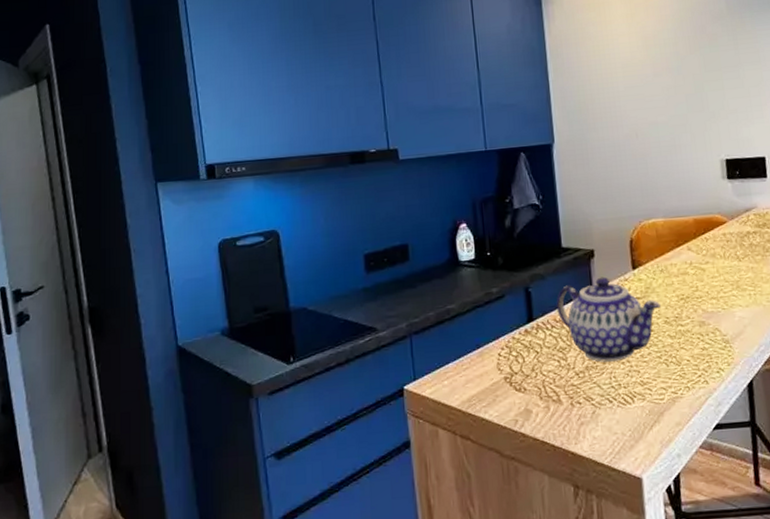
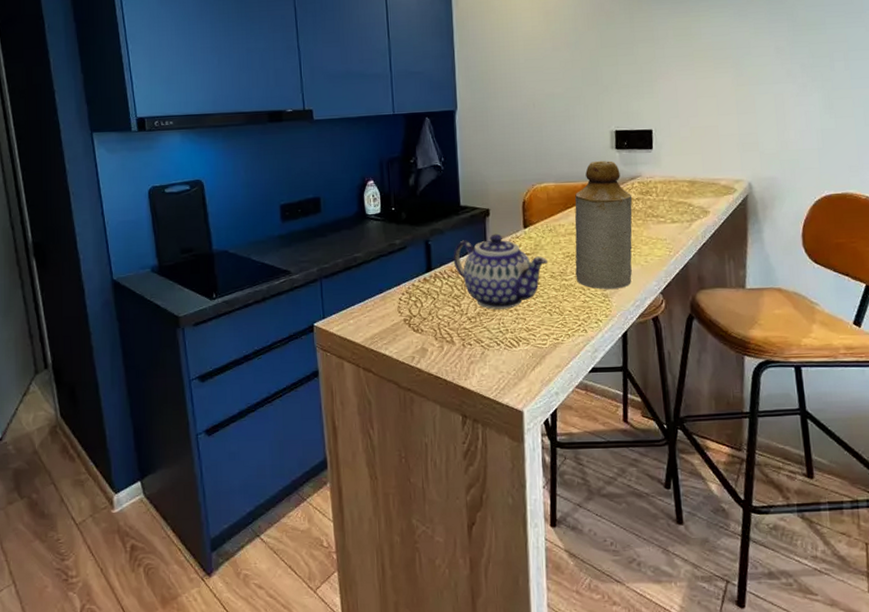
bottle: none [686,192,754,334] -> present [575,161,633,290]

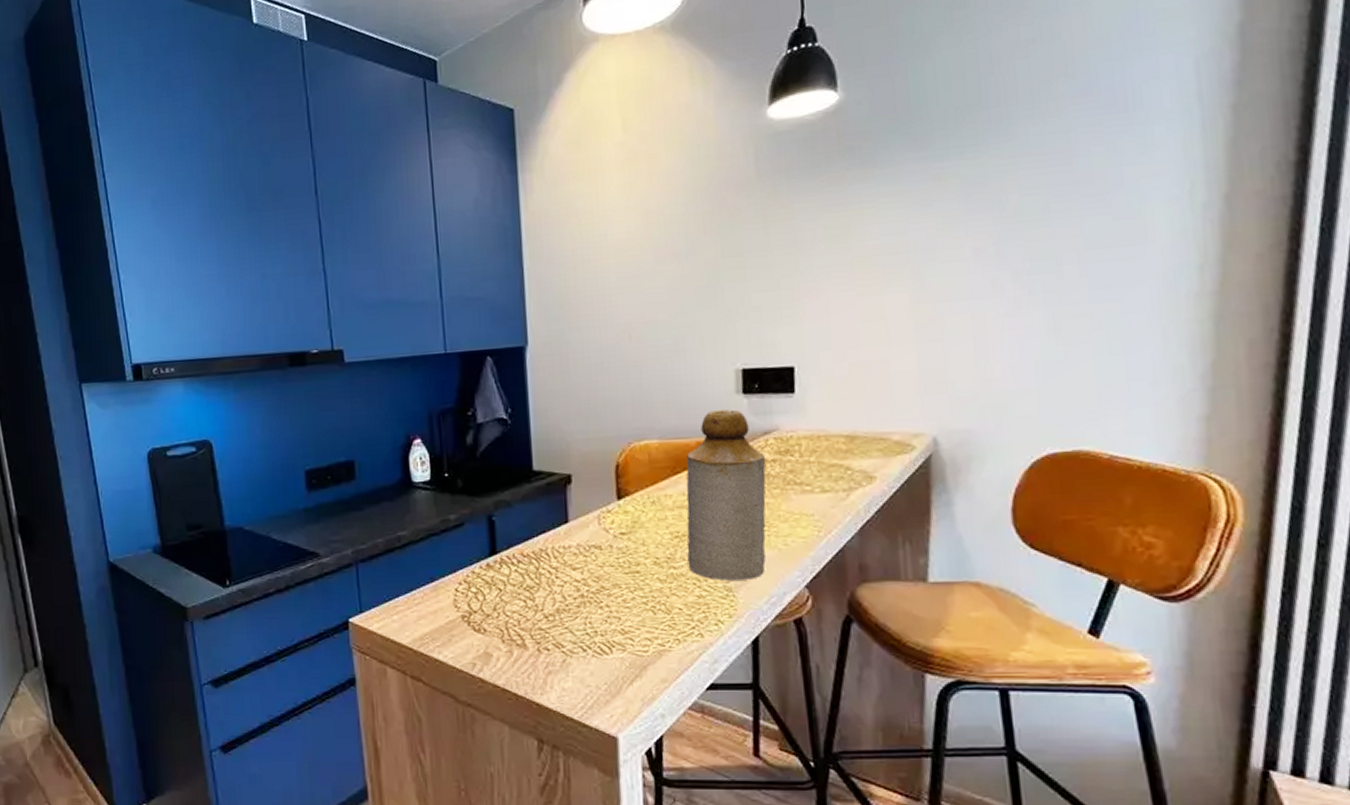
teapot: present [453,233,547,310] -> none [524,506,649,605]

